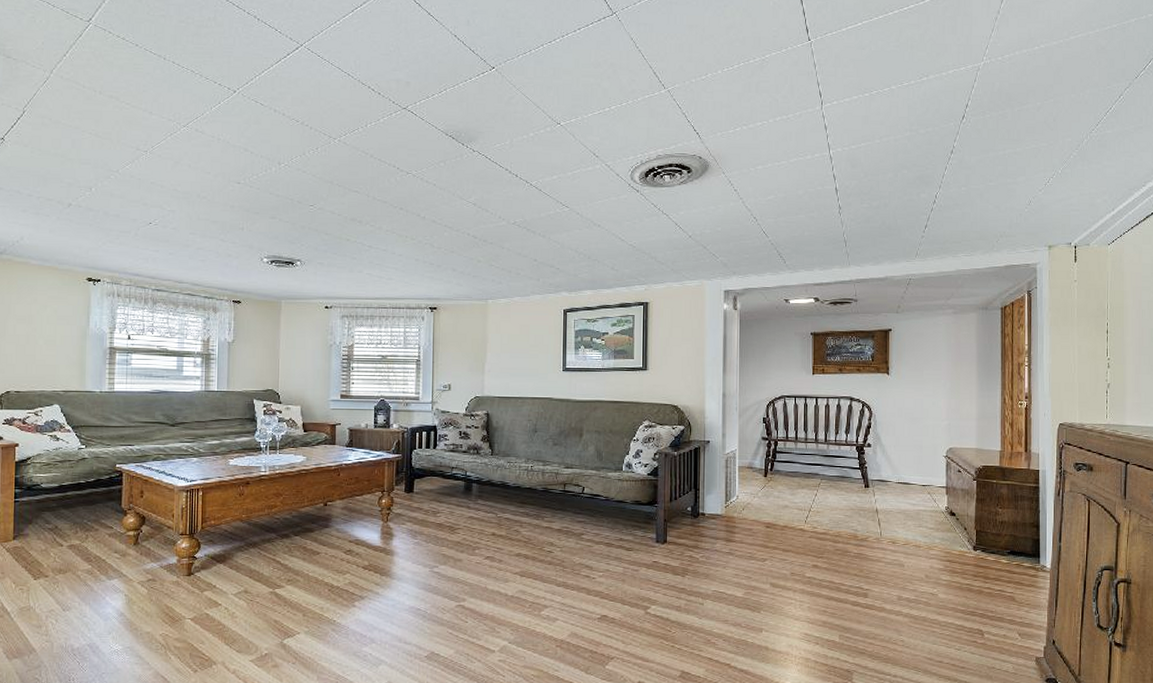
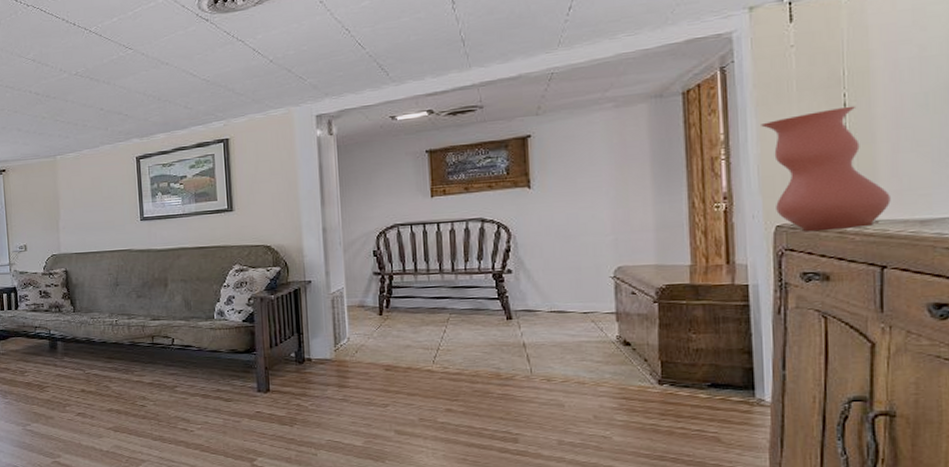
vase: none [1053,333,1133,431] -> present [761,105,891,232]

